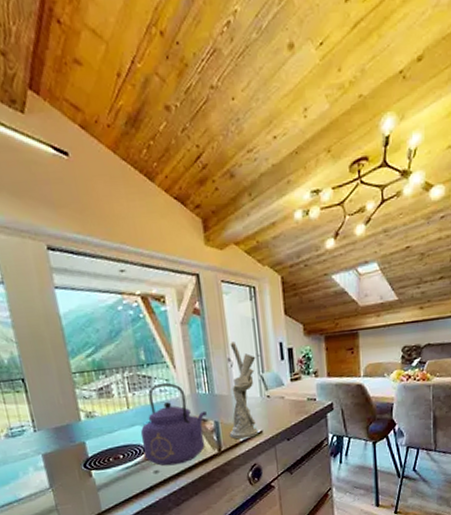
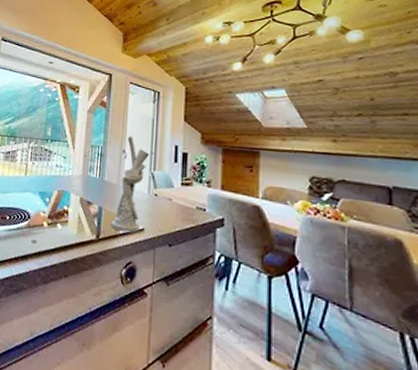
kettle: present [140,382,207,466] -> none [27,159,93,241]

